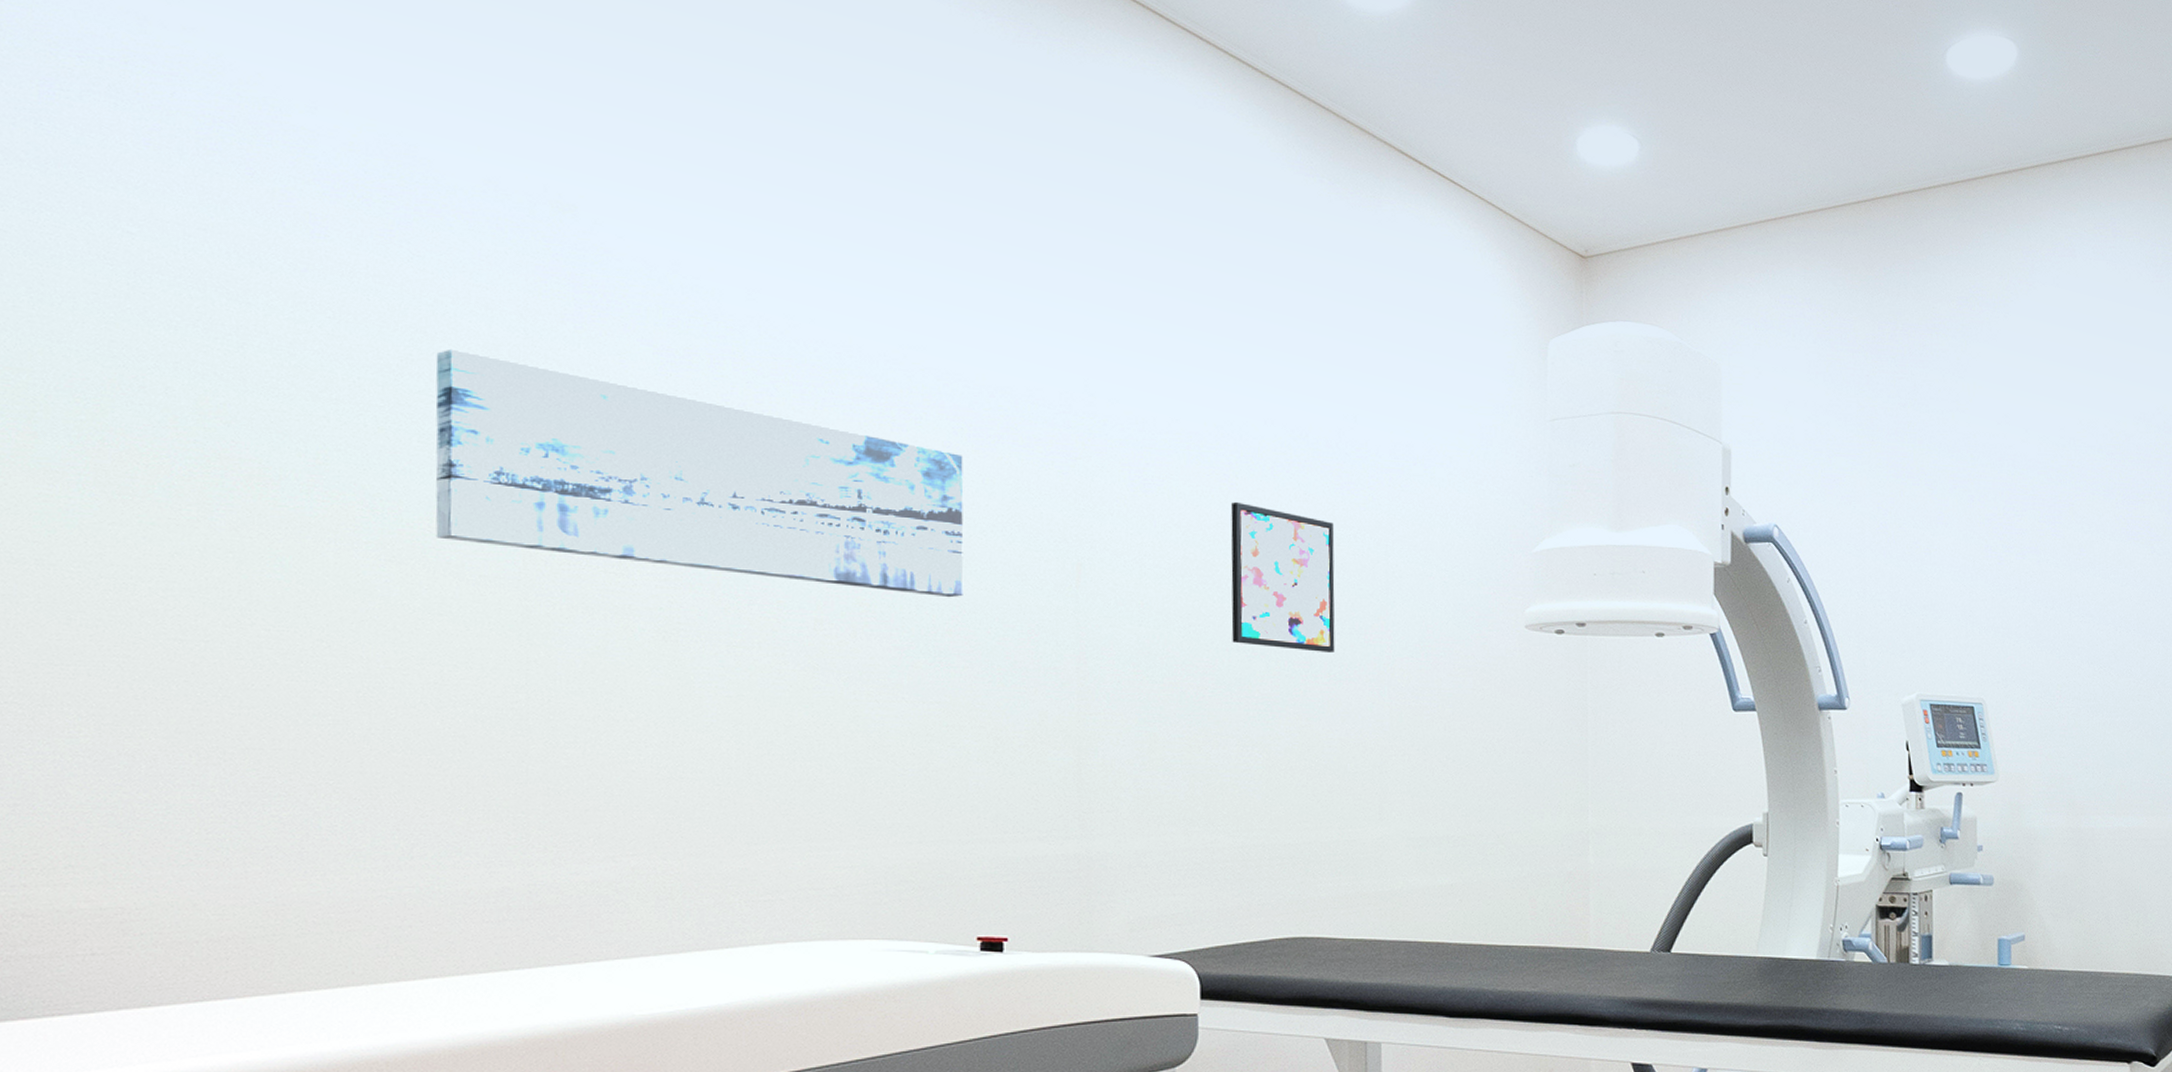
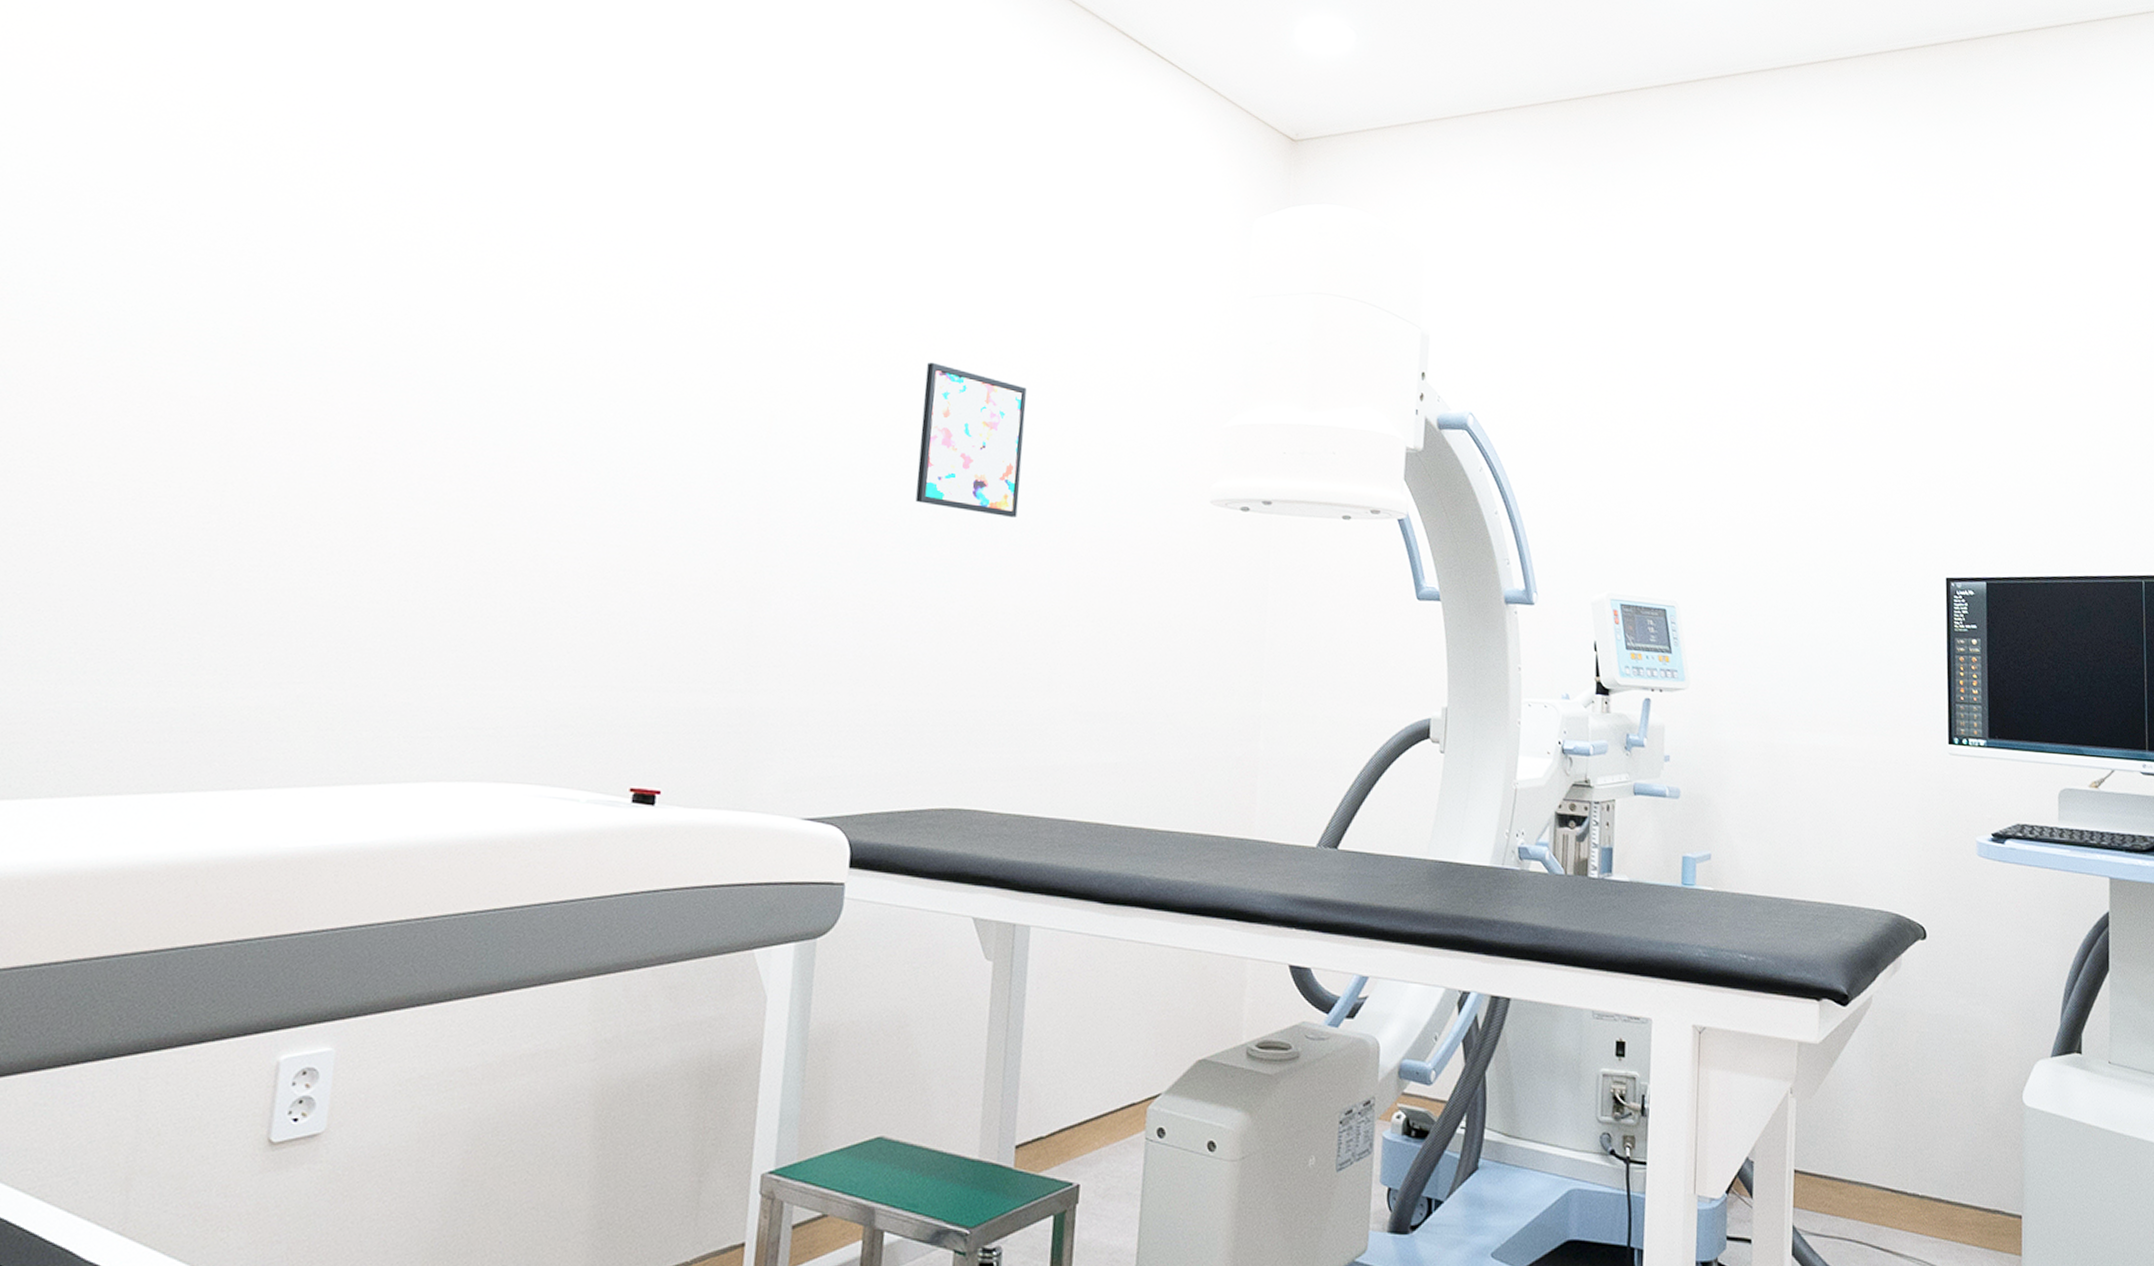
wall art: present [435,348,964,598] -> none [155,178,670,442]

